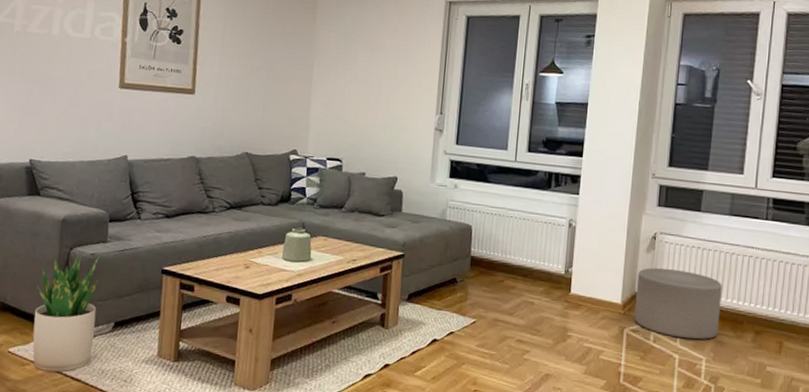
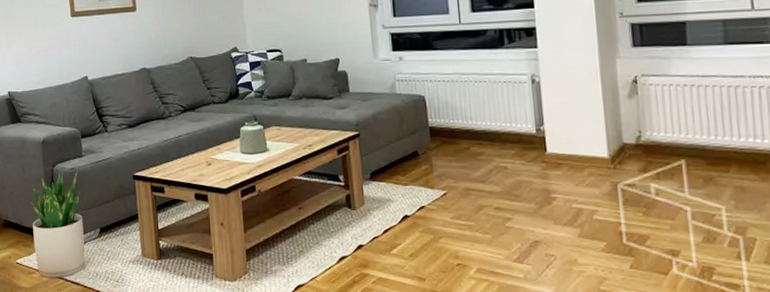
pouf: present [634,267,722,340] -> none [623,113,736,188]

